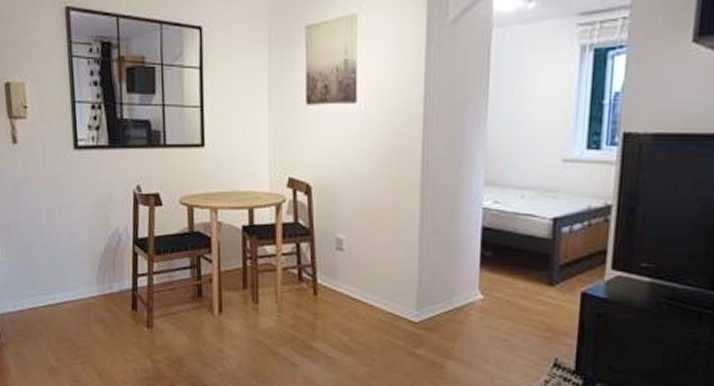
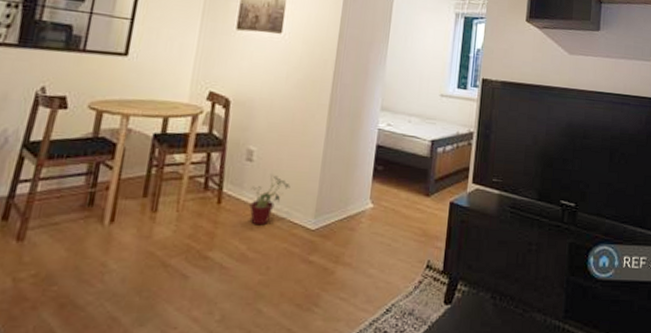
potted plant: none [345,265,386,317] -> present [249,175,290,226]

